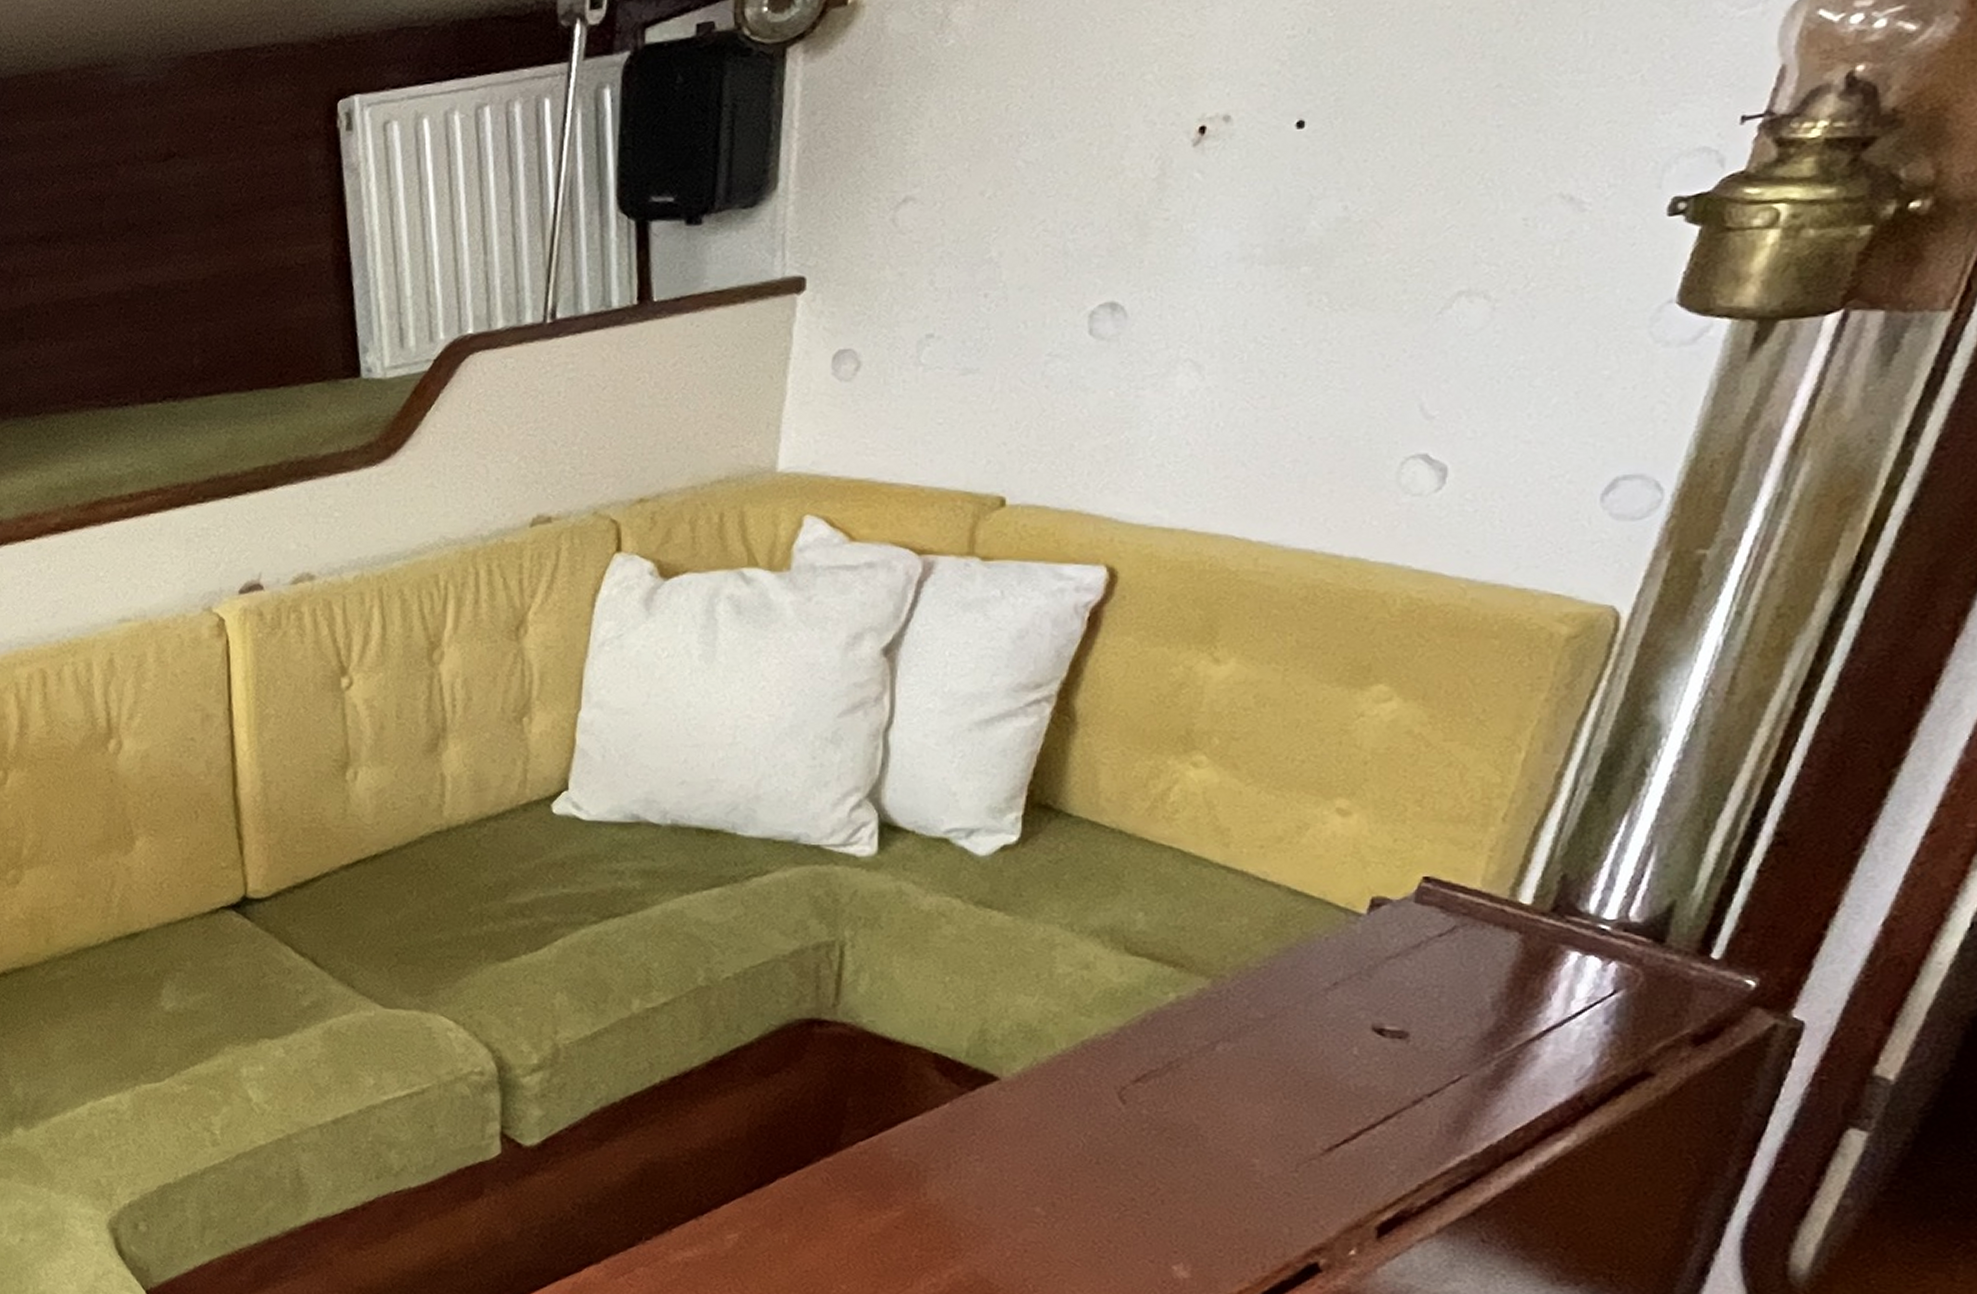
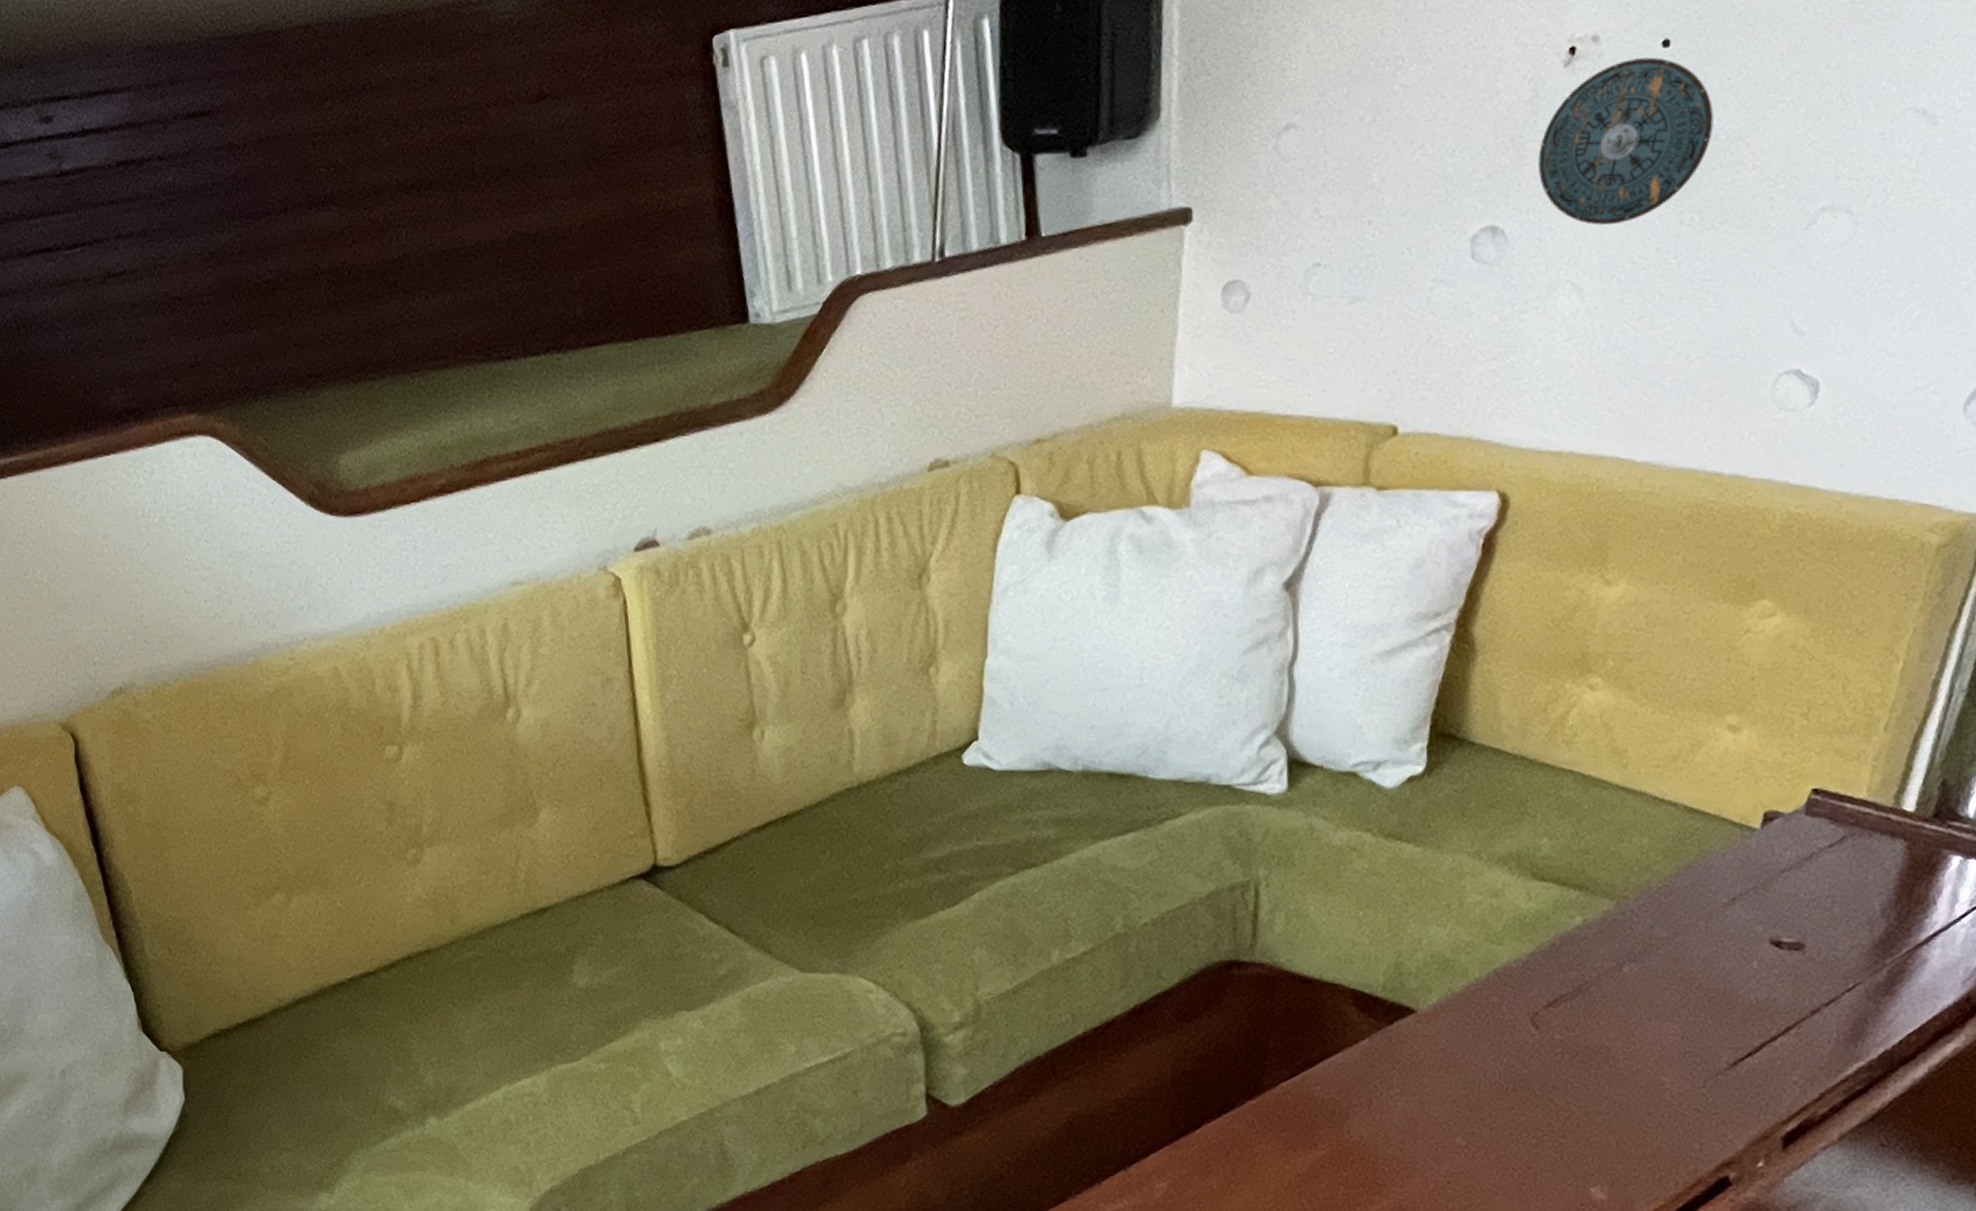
compass: none [1162,138,1347,304] -> present [1538,57,1714,225]

